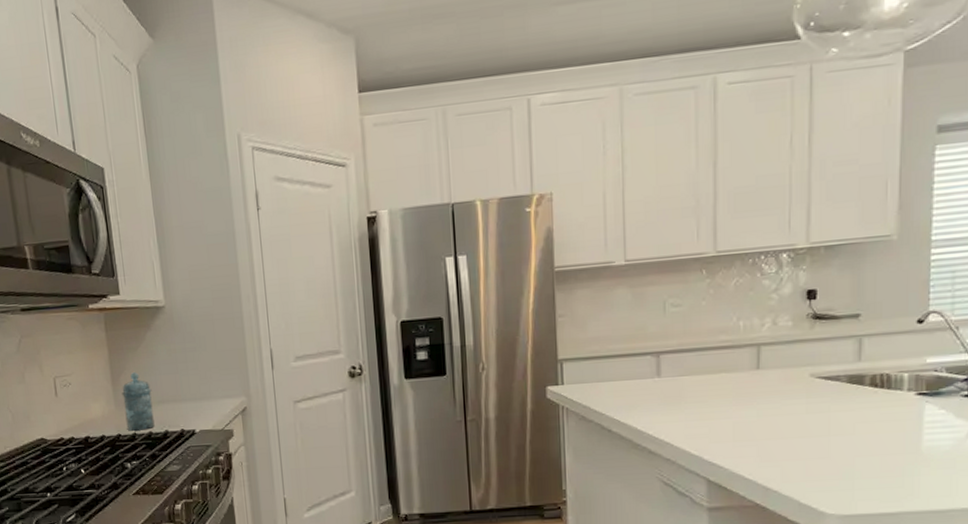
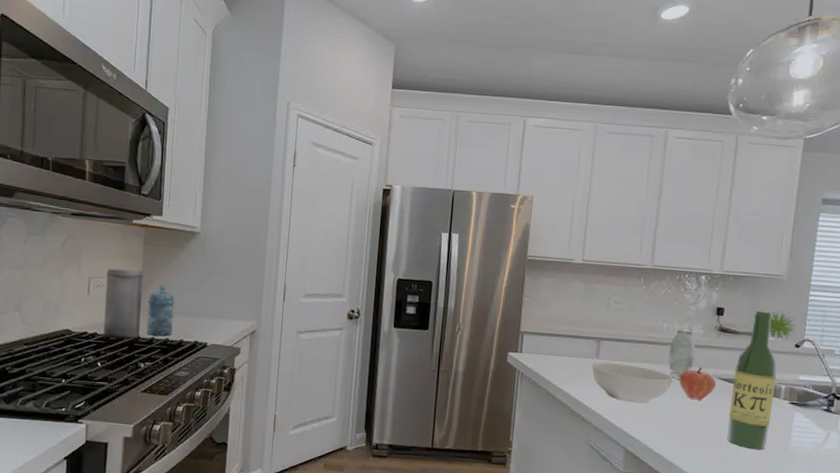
canister: none [71,360,121,442] -> present [102,268,144,340]
bowl: none [653,378,758,424] -> present [592,362,673,404]
vase: none [750,325,784,387] -> present [668,330,696,379]
fruit: none [766,367,815,409] -> present [678,367,716,401]
wine bottle: none [836,285,896,458] -> present [727,310,777,450]
plant: none [879,281,917,319] -> present [768,310,797,341]

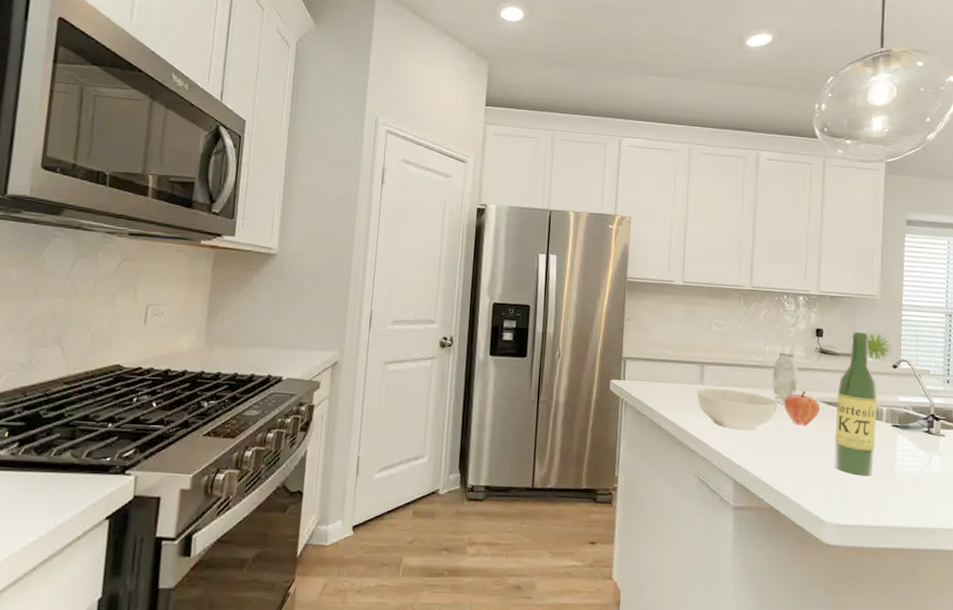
canister: present [102,268,144,340] -> none [159,294,211,375]
canister: present [146,284,175,336] -> none [212,312,247,371]

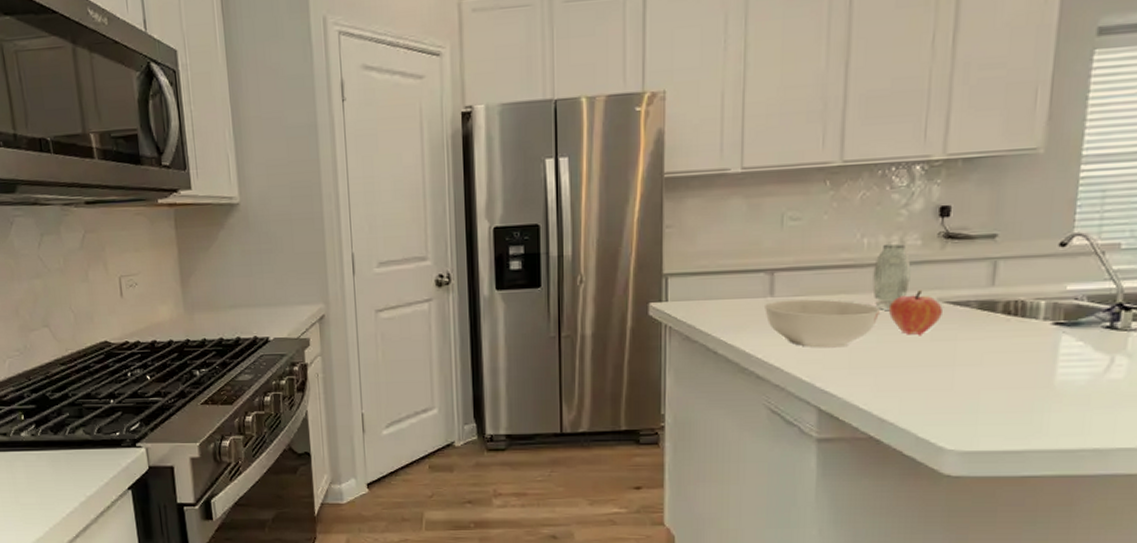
wine bottle: present [834,331,878,476] -> none [961,202,1033,391]
plant: present [867,331,893,362] -> none [1018,199,1061,241]

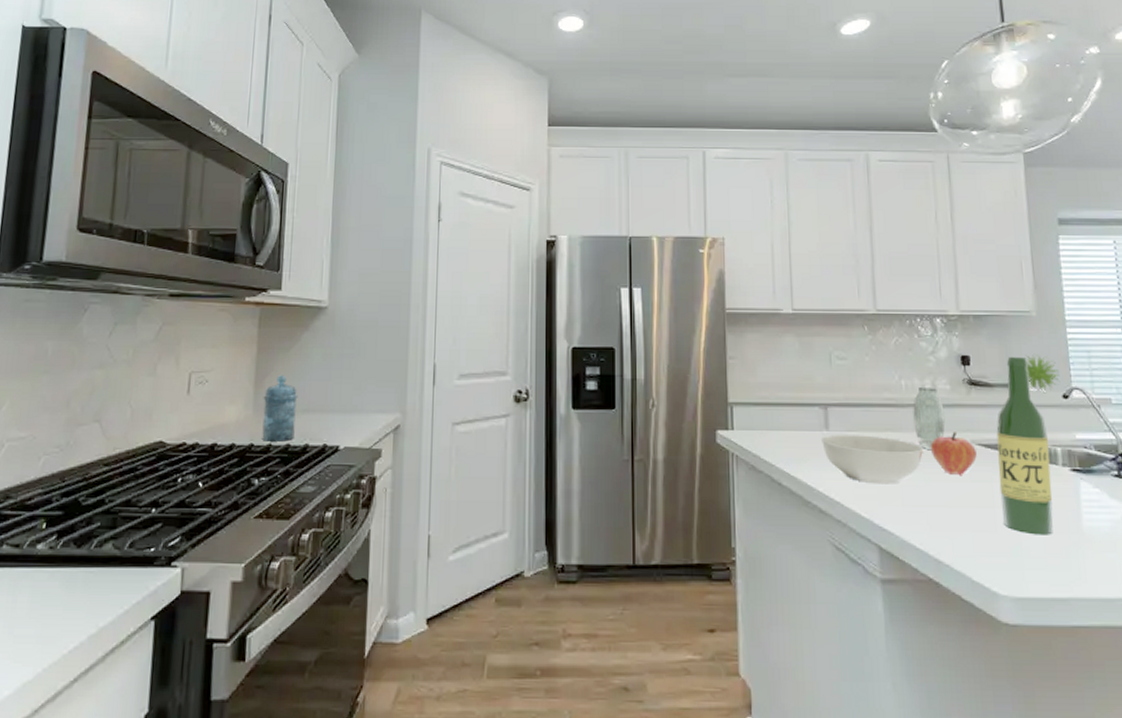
canister: none [191,274,226,337] -> present [262,375,298,442]
wine bottle: none [961,202,1033,391] -> present [996,356,1053,535]
plant: none [1018,199,1061,241] -> present [1025,355,1060,392]

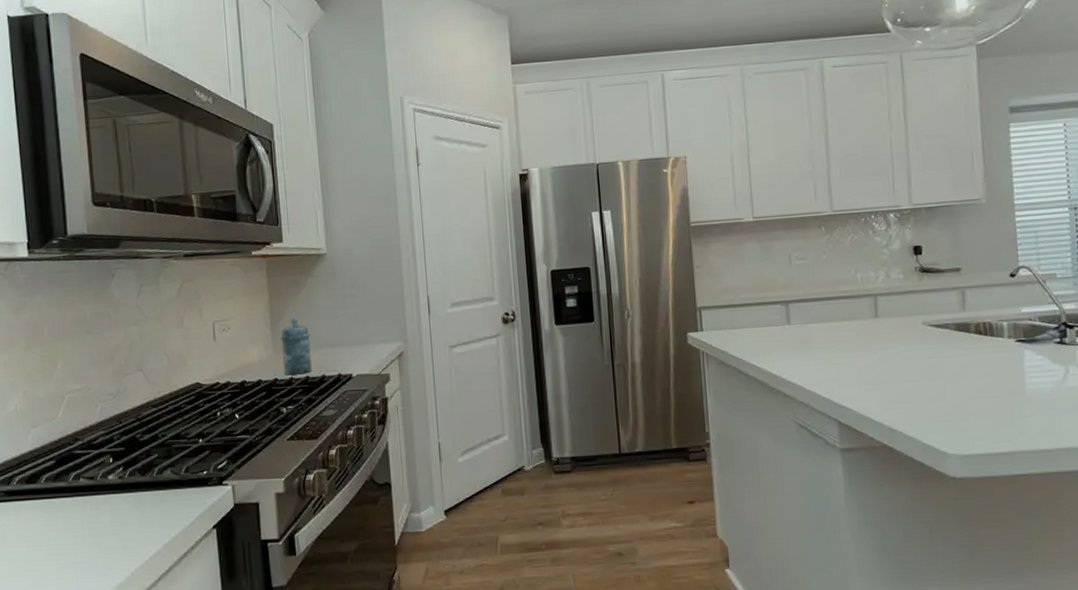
bowl: present [821,434,923,484] -> none [784,325,878,368]
vase: present [913,386,946,449] -> none [868,277,899,334]
fruit: present [930,432,977,475] -> none [884,316,928,354]
wine bottle: present [996,356,1053,535] -> none [946,242,998,401]
plant: present [1025,355,1060,392] -> none [975,239,1008,273]

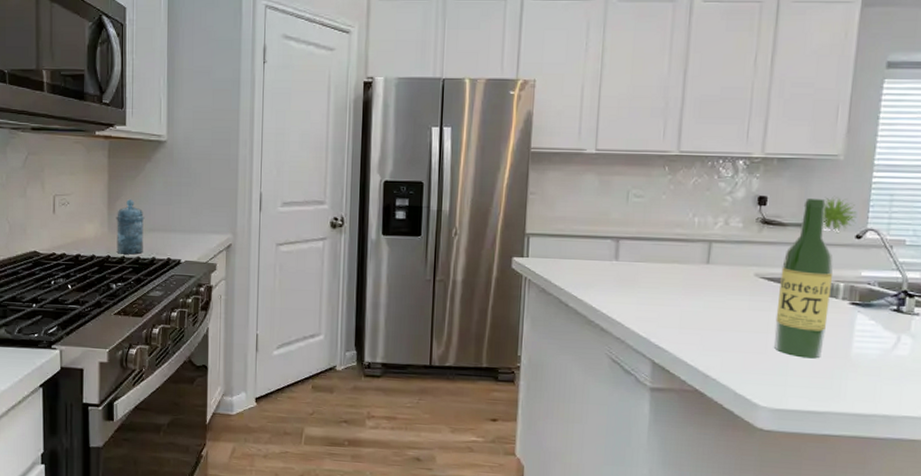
wine bottle: none [946,242,998,401] -> present [773,197,834,359]
plant: none [975,239,1008,273] -> present [822,197,857,232]

